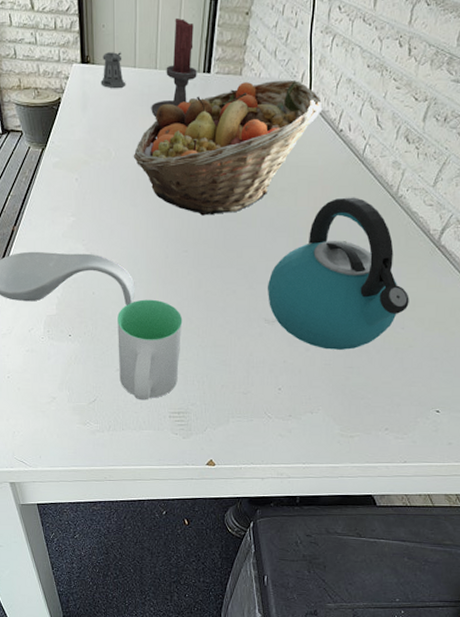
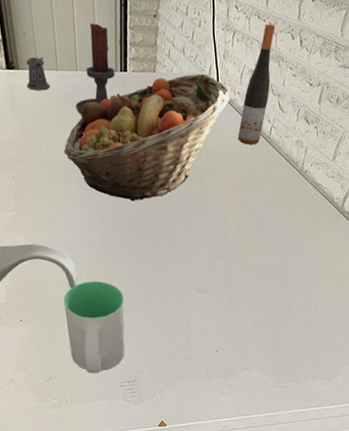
kettle: present [268,197,409,350] -> none [197,174,322,312]
wine bottle: none [326,28,382,162] -> present [238,24,276,145]

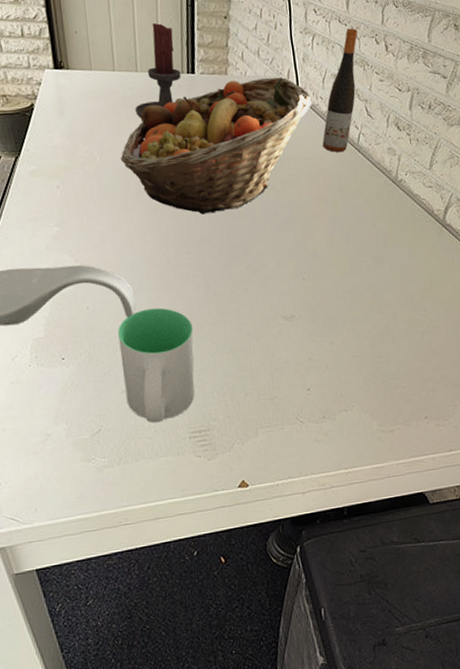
pepper shaker: present [26,57,51,91] -> none [77,56,106,93]

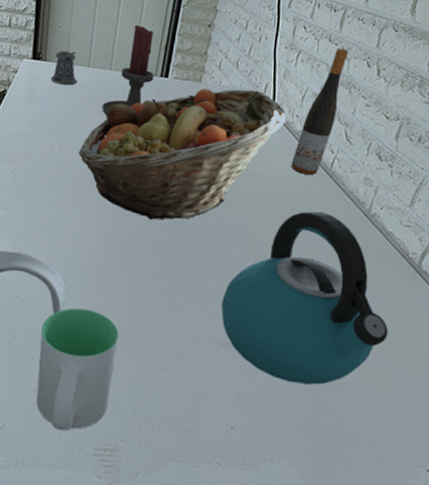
pepper shaker: none [77,56,106,93] -> present [50,51,78,86]
kettle: none [281,184,427,341] -> present [221,211,388,385]

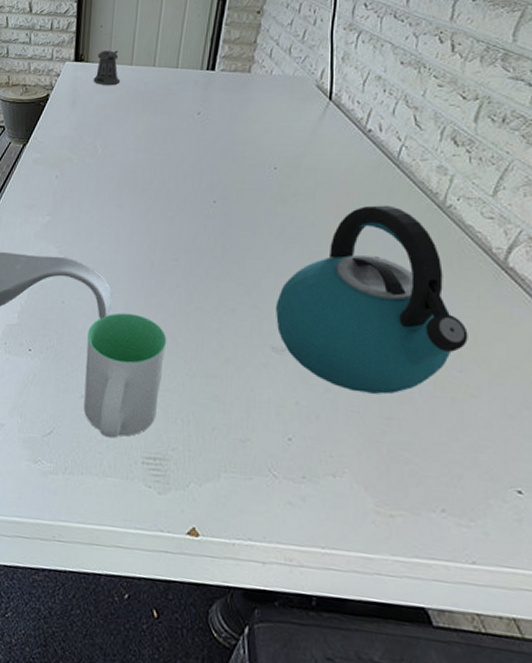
fruit basket: present [78,89,287,220] -> none [122,77,347,220]
candle holder: present [102,24,154,115] -> none [146,17,200,114]
wine bottle: present [291,48,349,175] -> none [352,25,417,165]

